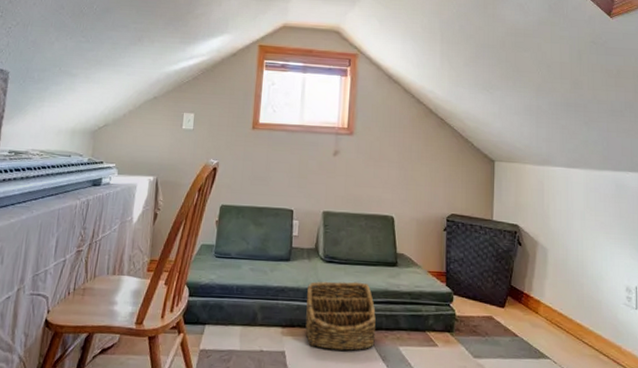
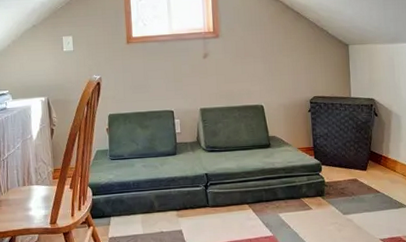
basket: present [305,281,376,351] -> none [195,165,258,223]

